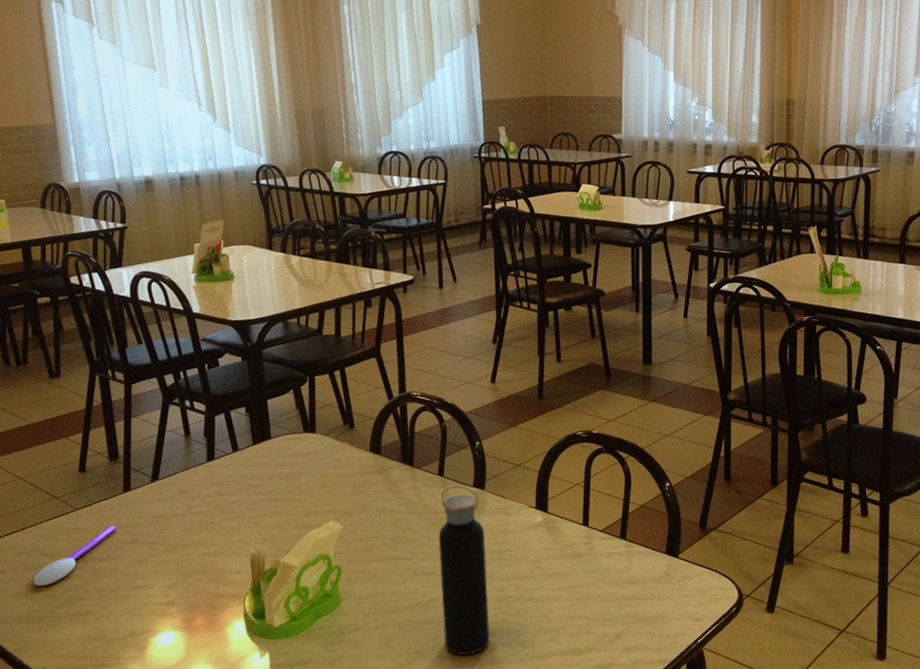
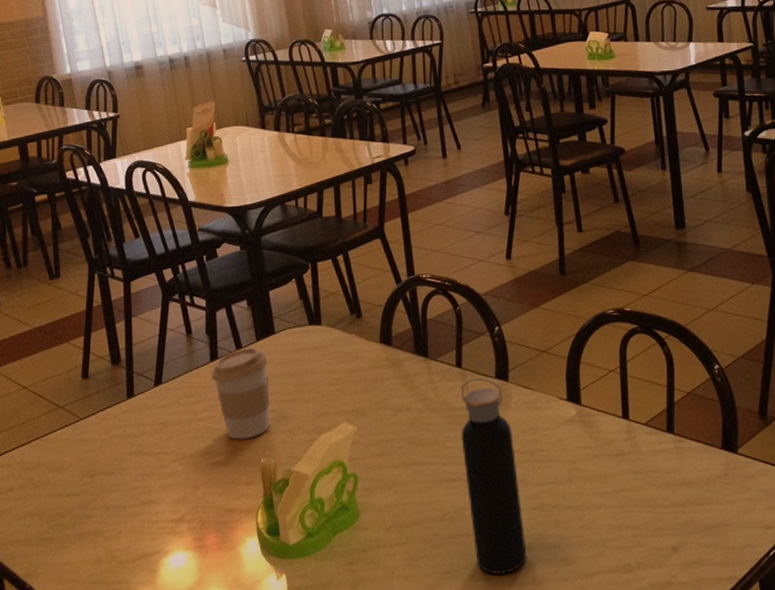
spoon: present [33,525,117,587] -> none [41,435,122,505]
coffee cup: none [207,450,263,533] -> present [211,347,270,440]

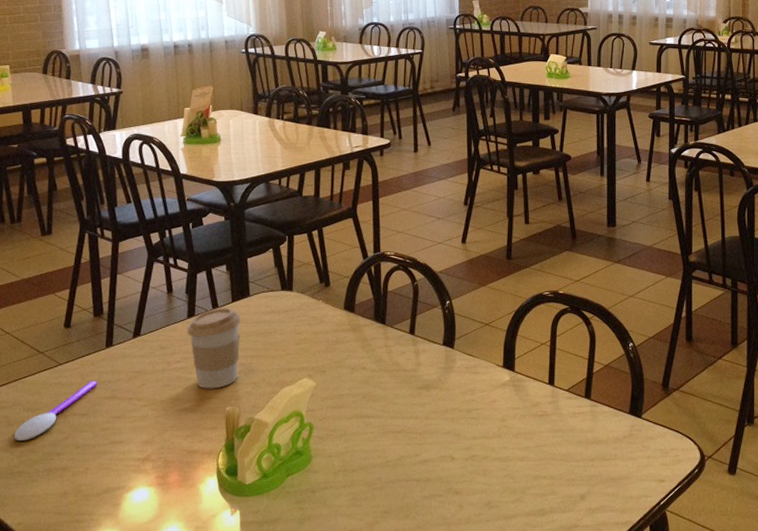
spoon: none [41,435,122,505] -> present [14,381,98,442]
water bottle: present [461,378,527,574] -> none [408,344,457,515]

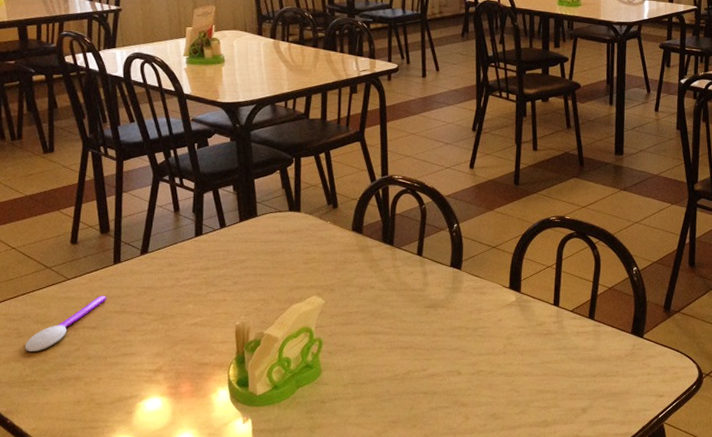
coffee cup: present [187,307,241,389] -> none [195,226,249,305]

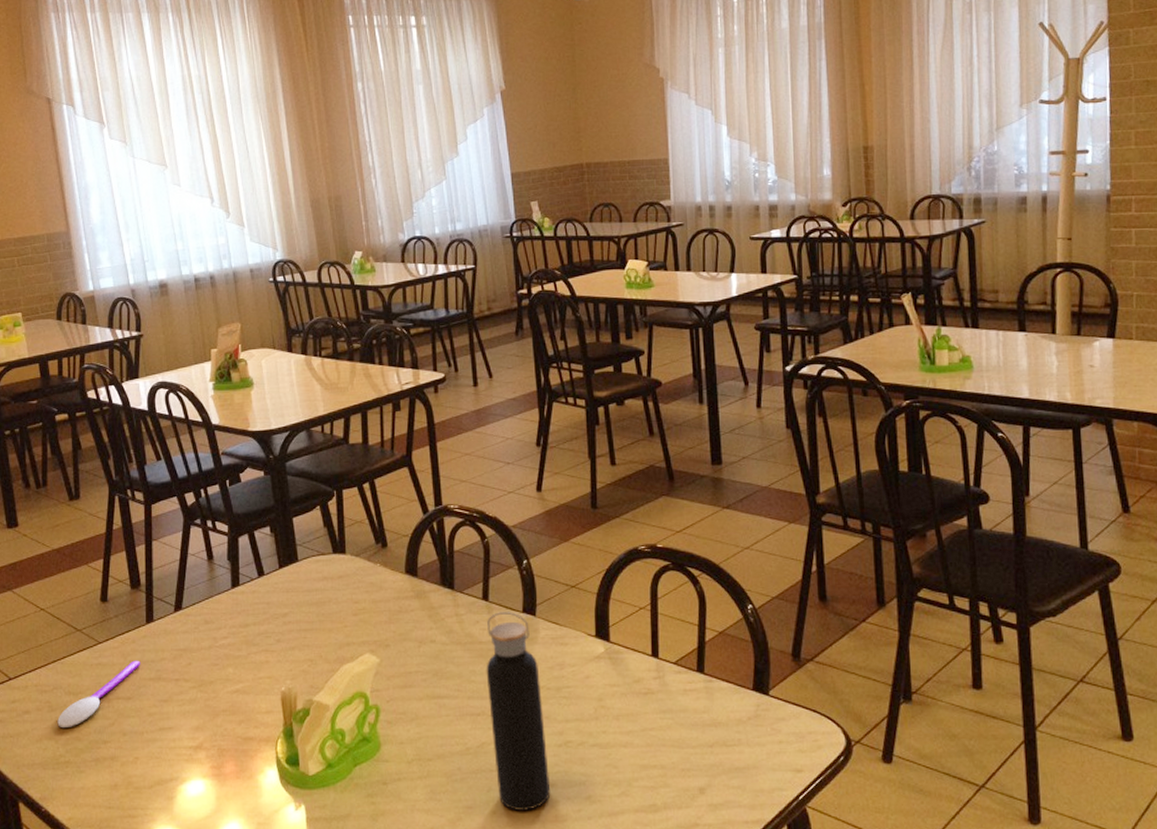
water bottle: none [416,265,463,425] -> present [486,612,551,811]

